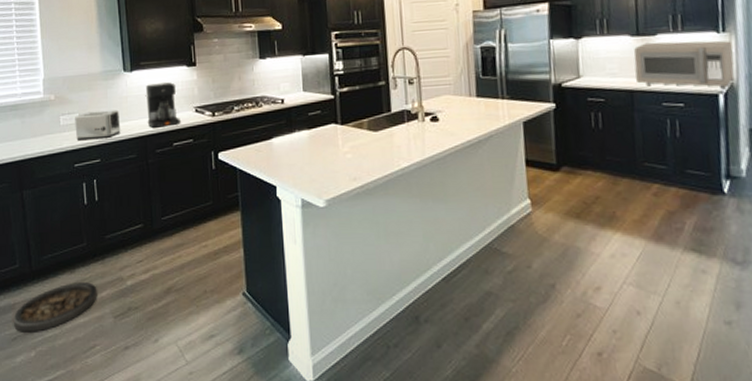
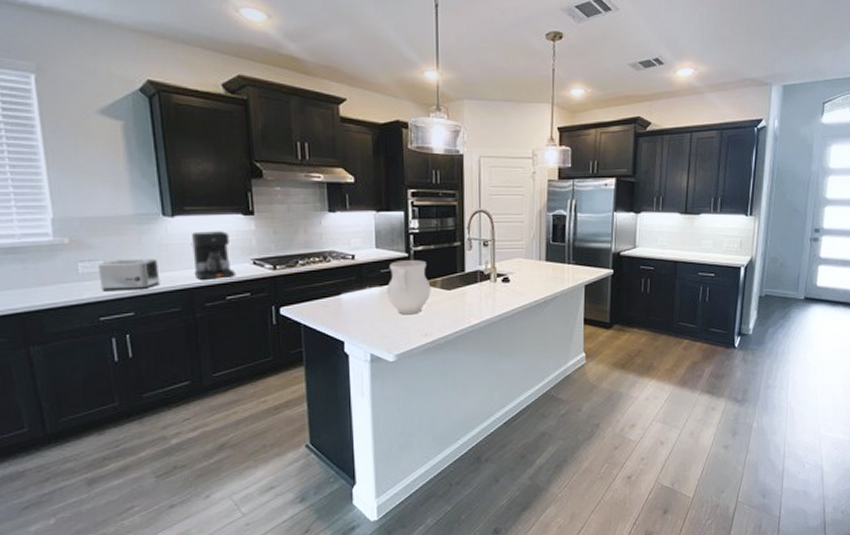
pet bowl: present [13,282,97,332] -> none [23,443,135,500]
ceramic jug: none [315,101,358,158] -> present [387,260,431,315]
microwave: present [634,40,734,90] -> none [681,220,755,263]

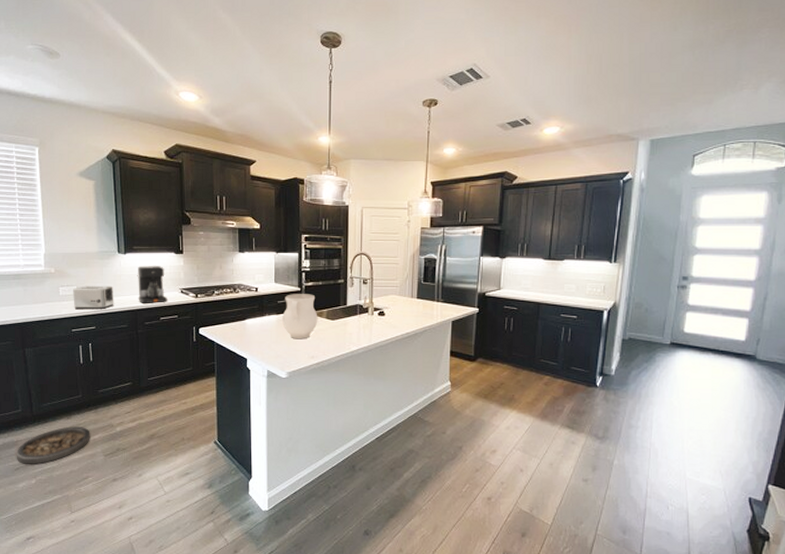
pet bowl: none [23,443,135,500] -> present [16,426,90,465]

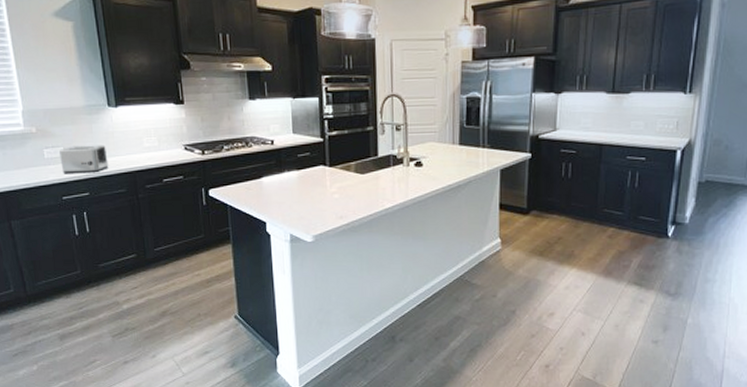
pet bowl: present [16,426,90,465] -> none [12,306,95,349]
coffee maker: present [138,266,167,305] -> none [133,119,170,165]
ceramic jug: present [282,294,318,340] -> none [304,145,346,198]

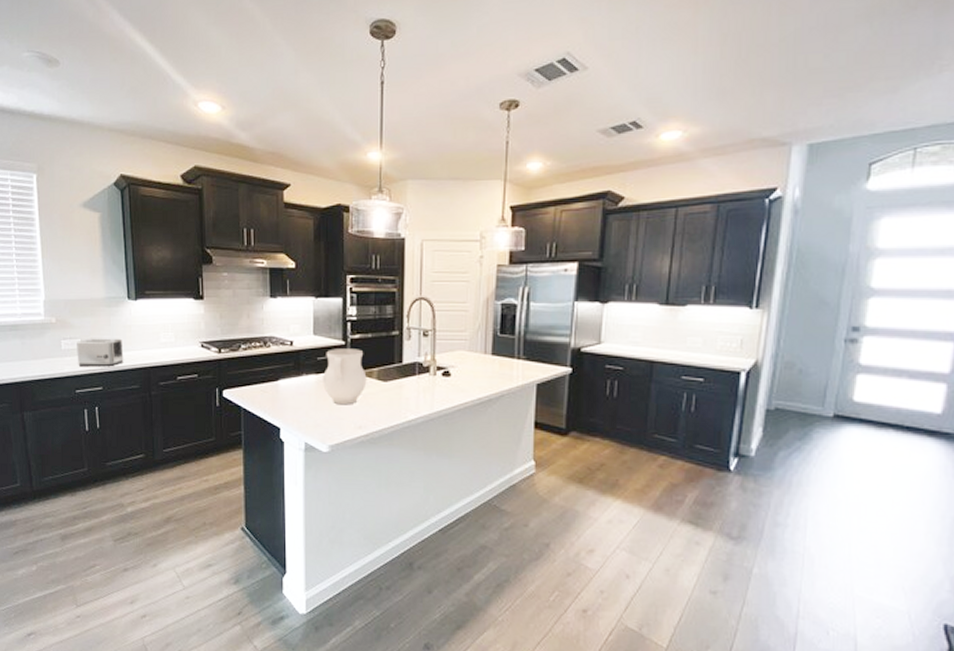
ceramic jug: none [304,145,346,198] -> present [323,349,367,405]

